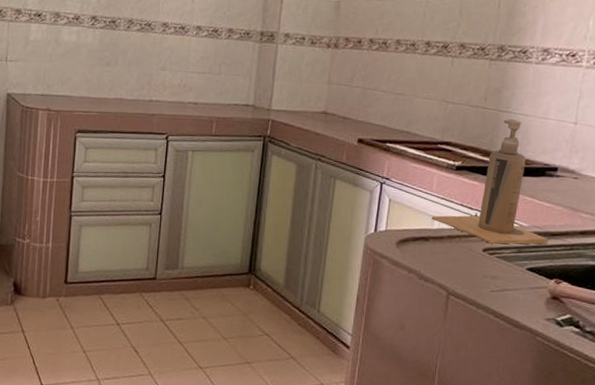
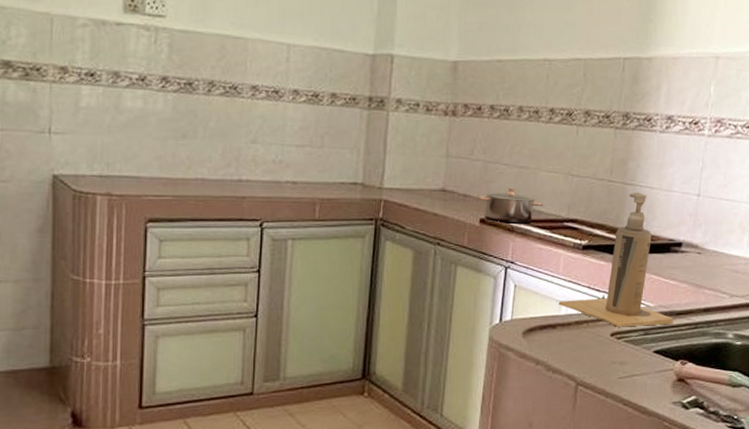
cooking pot: none [355,112,419,145] -> present [477,188,544,224]

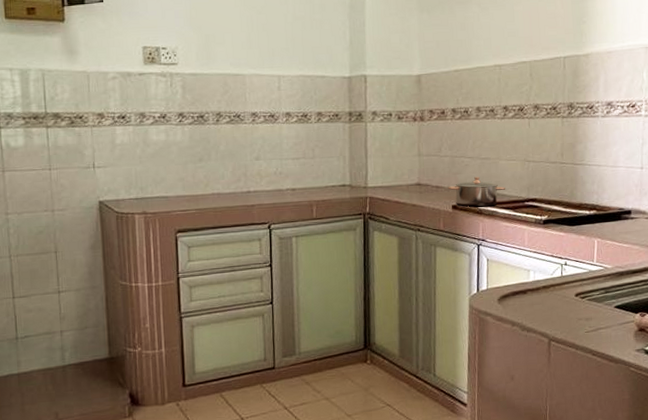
soap dispenser: present [558,192,674,327] -> none [526,170,631,288]

